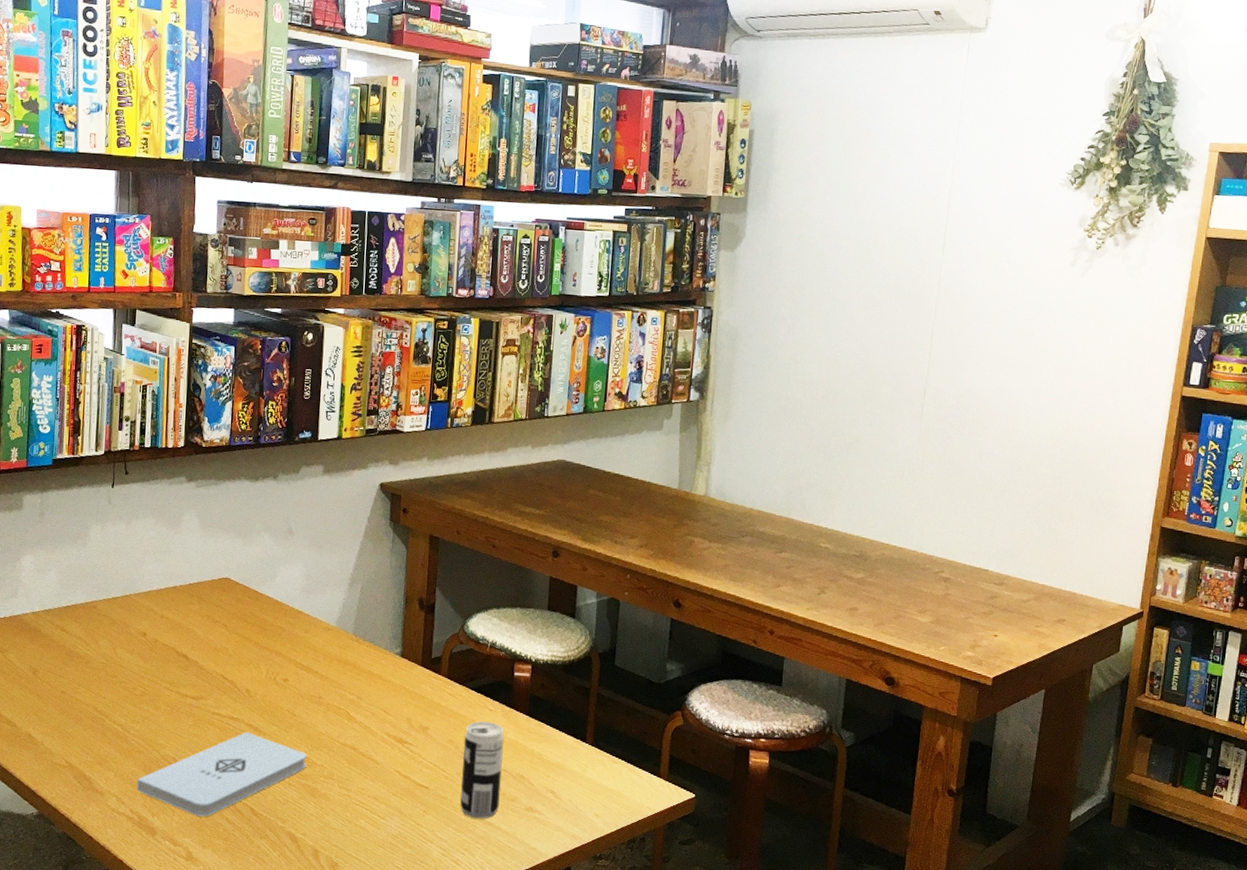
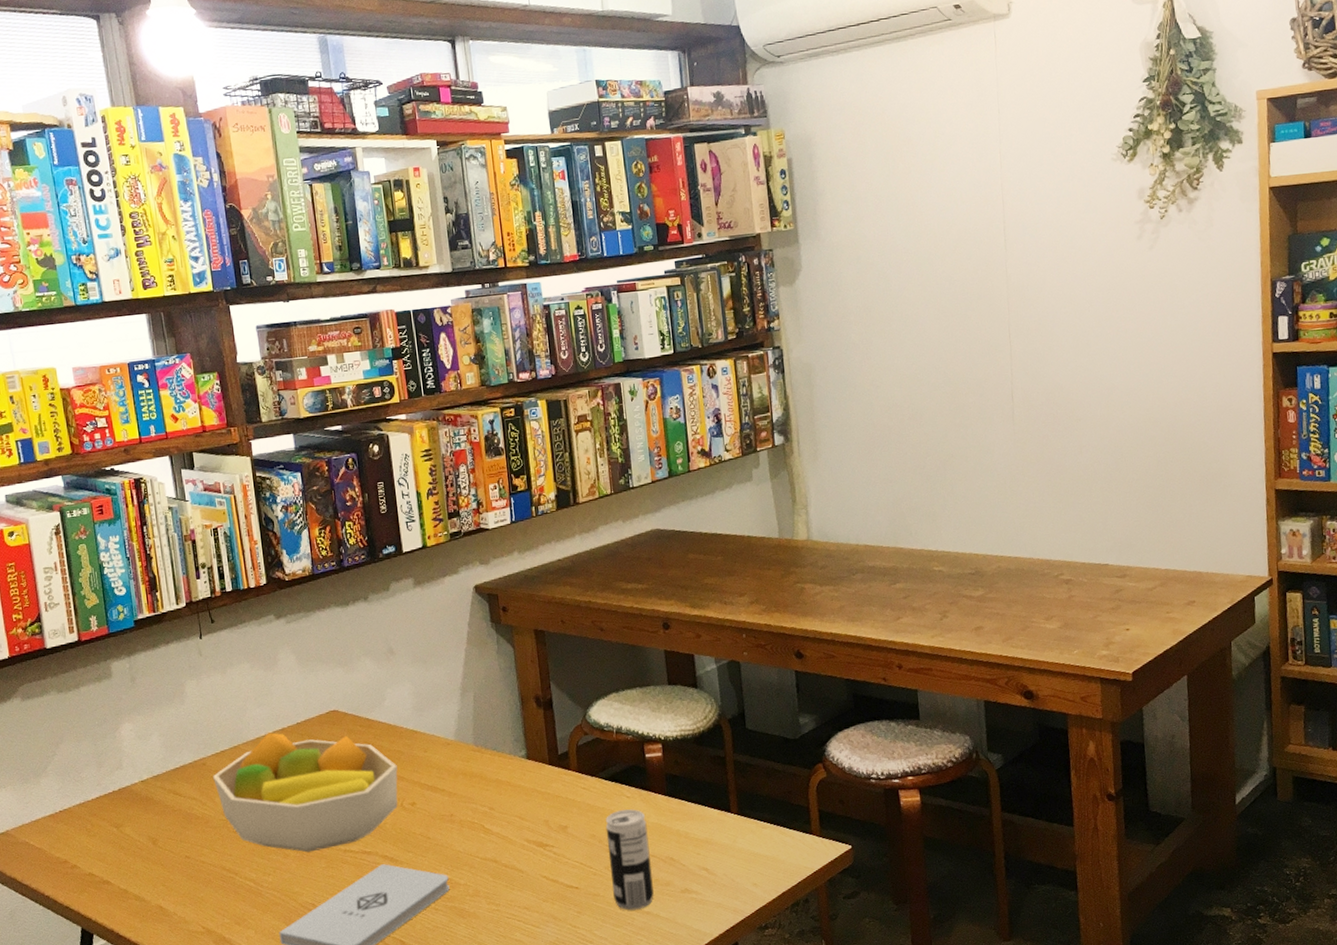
fruit bowl: none [101,588,277,709] -> present [213,732,398,853]

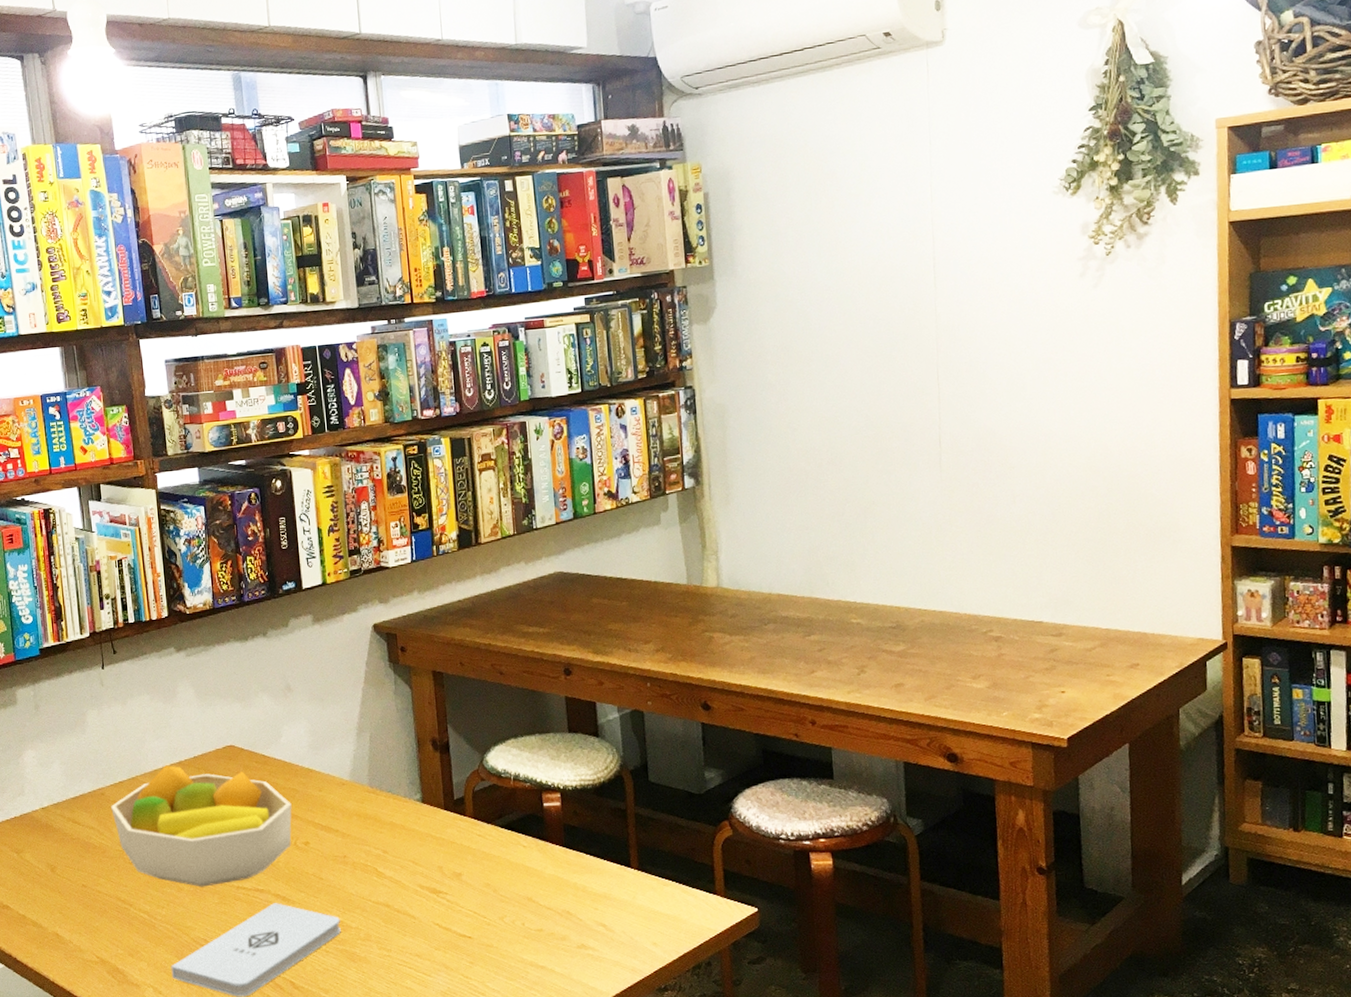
beverage can: present [605,809,654,911] -> none [501,859,549,964]

